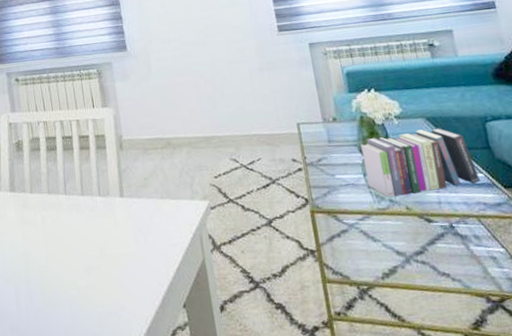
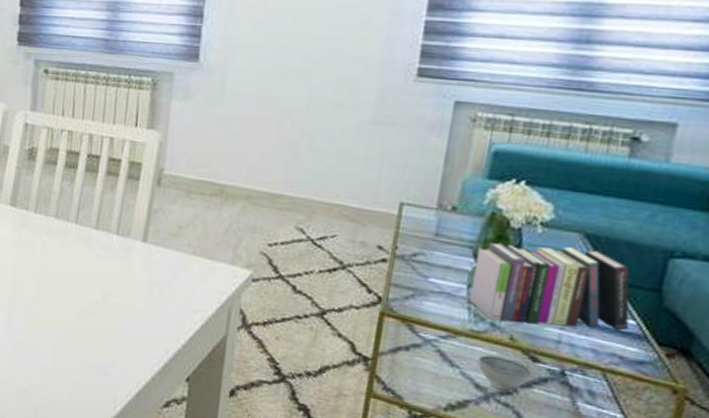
bowl: none [391,224,431,253] -> present [478,355,532,392]

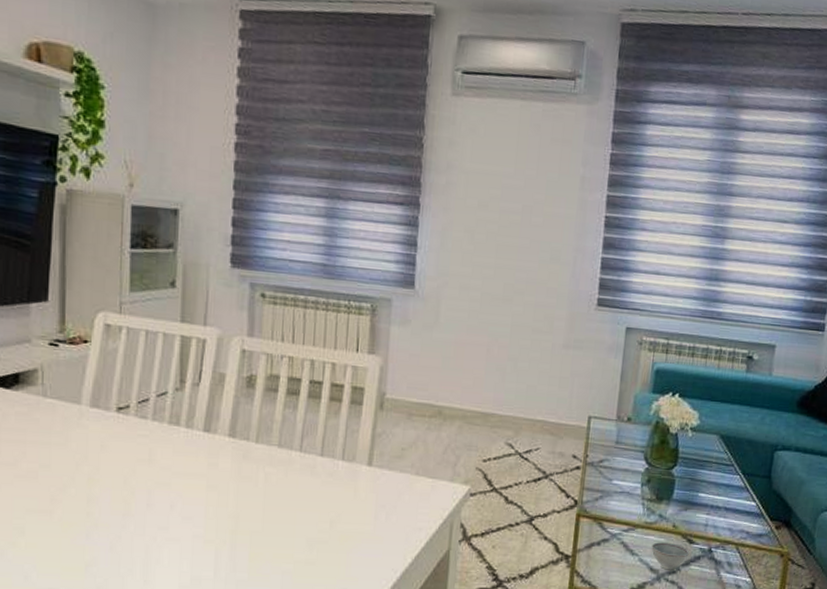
books: present [469,241,630,331] -> none [643,446,752,513]

